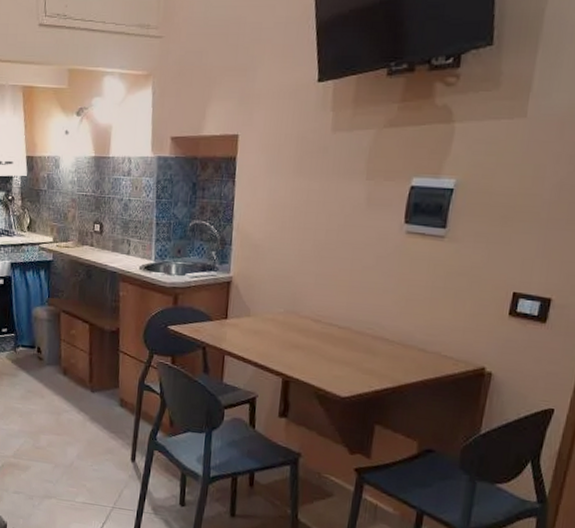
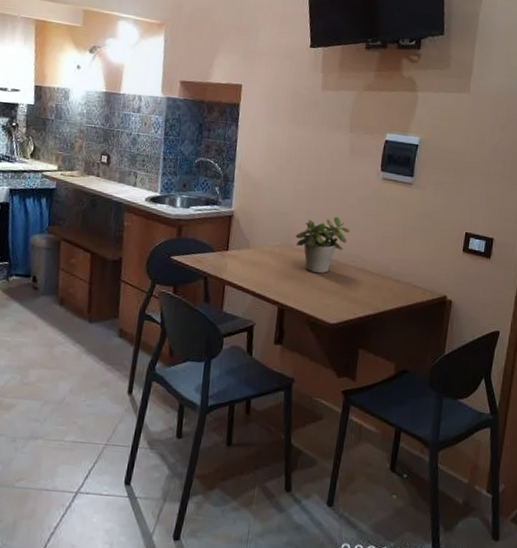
potted plant: none [301,278,366,343] -> present [295,216,351,274]

